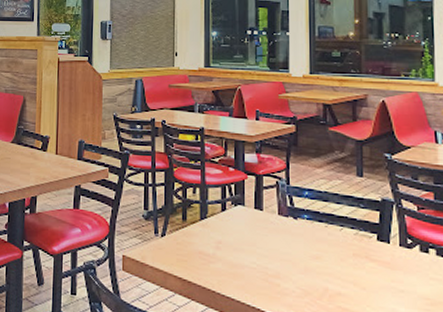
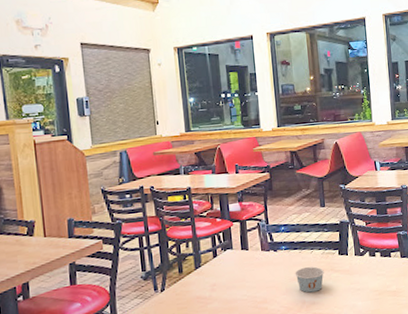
paper cup: none [317,246,356,280] -> present [295,266,324,293]

